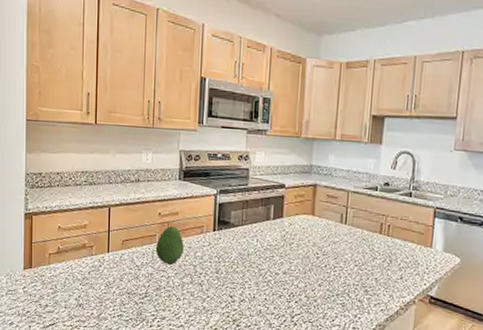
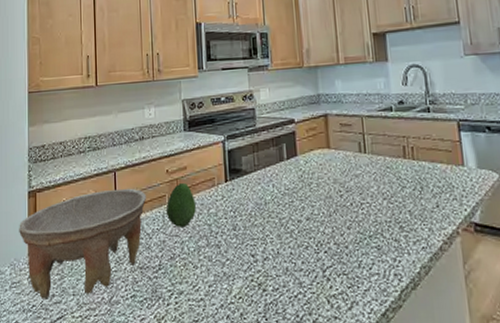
bowl: none [15,222,138,309] -> present [19,188,146,299]

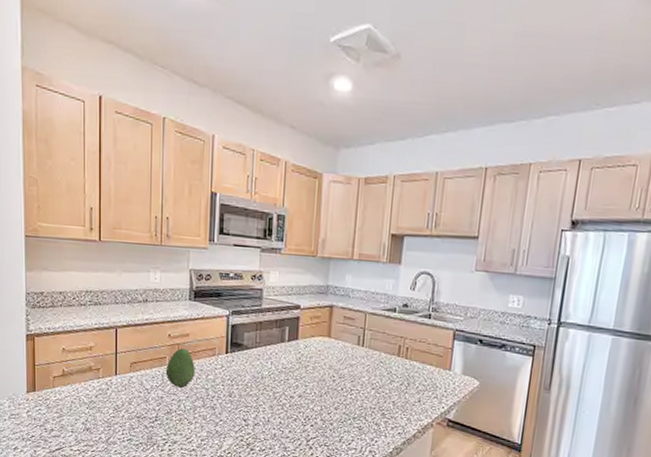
bowl: present [19,188,146,299] -> none [17,344,147,433]

